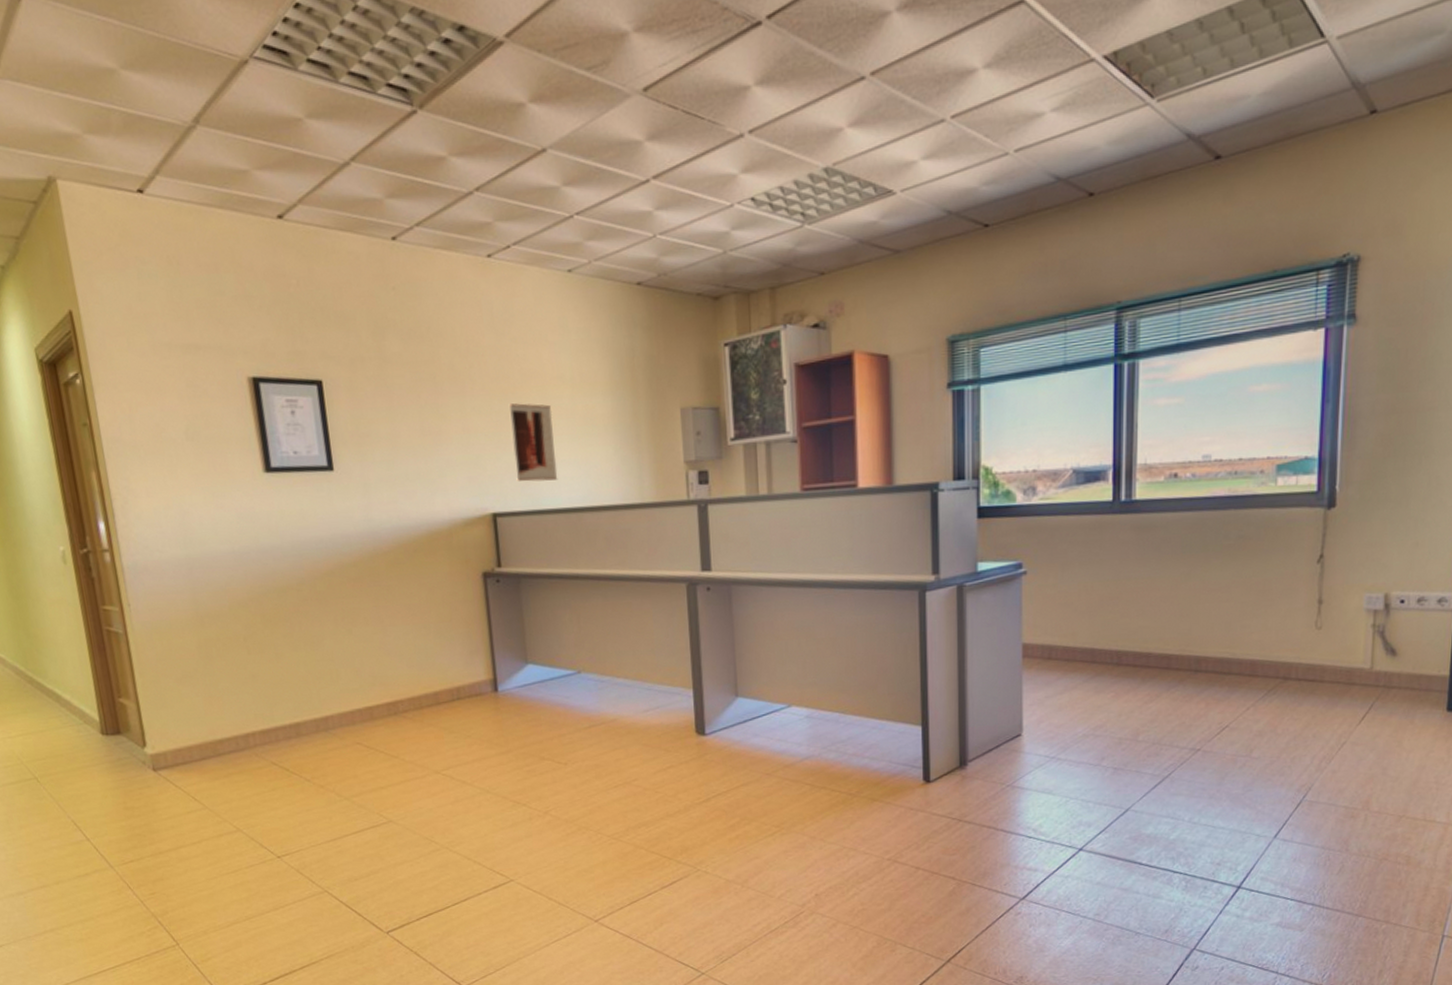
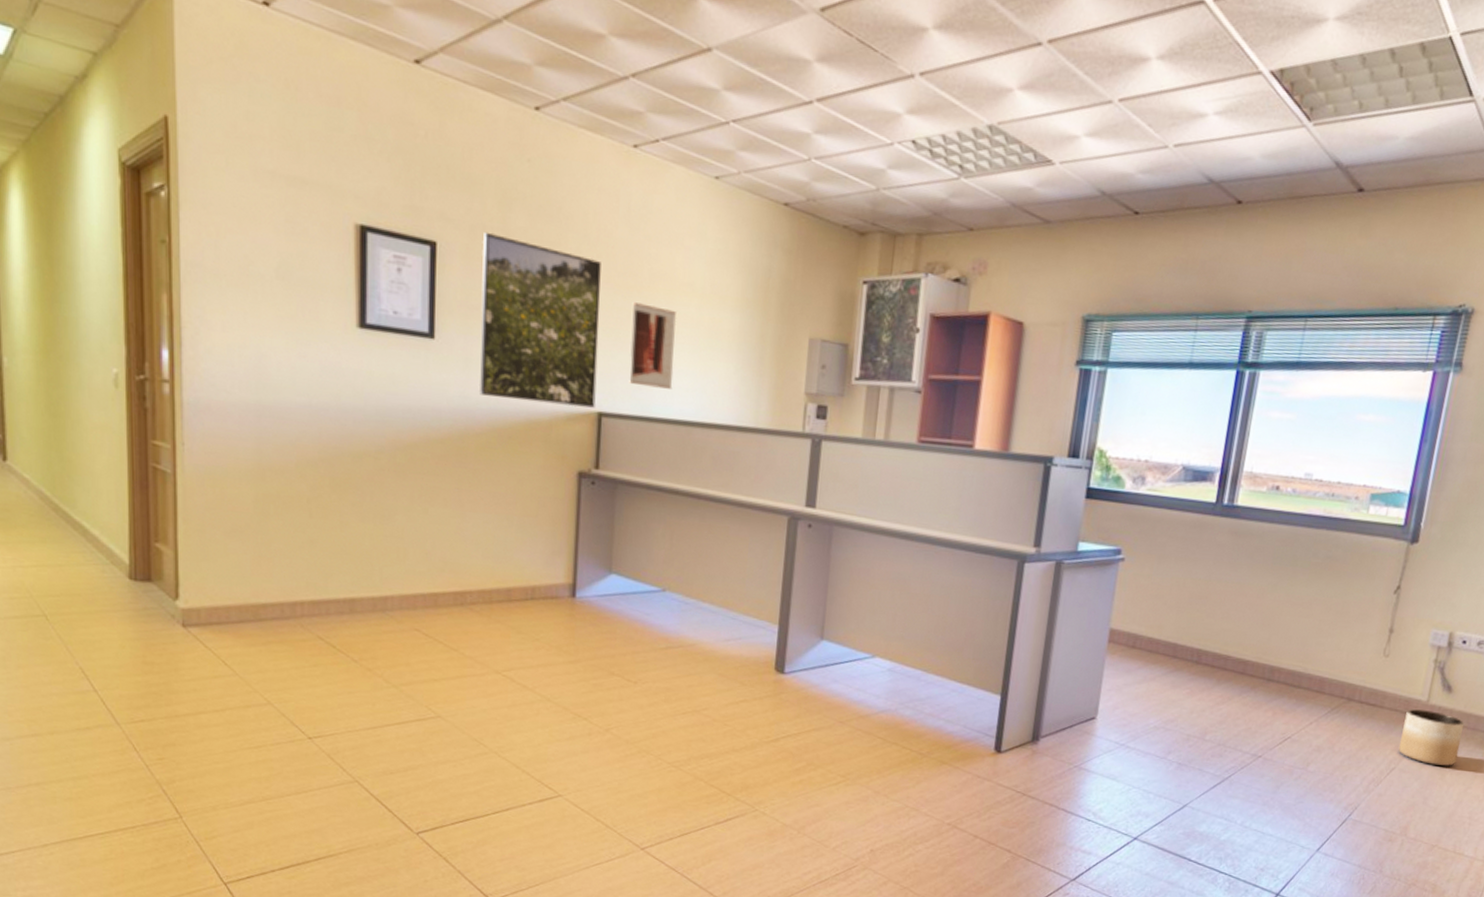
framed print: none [362,362,489,516] -> present [480,231,601,408]
planter: none [1346,677,1416,734] -> present [1398,709,1465,767]

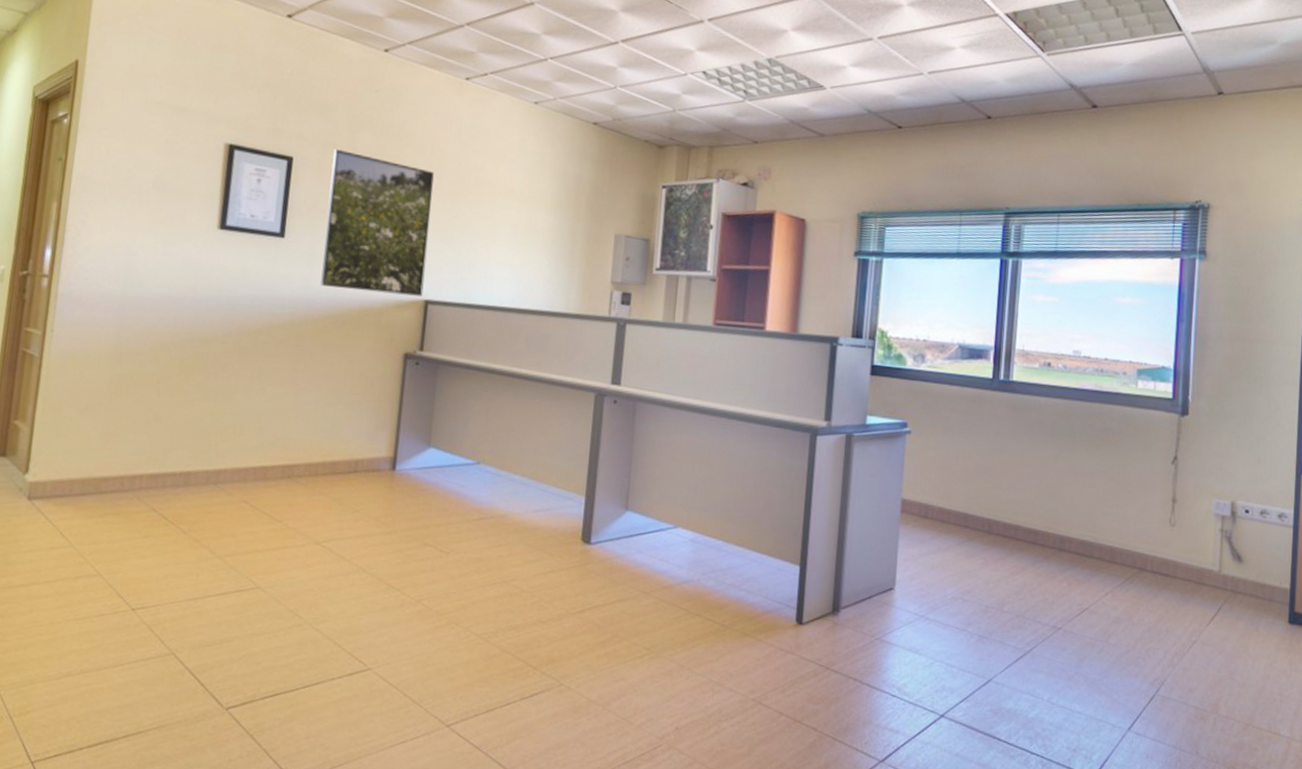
wall art: present [629,302,677,389] -> none [454,205,498,280]
planter: present [1398,709,1465,767] -> none [1197,579,1260,640]

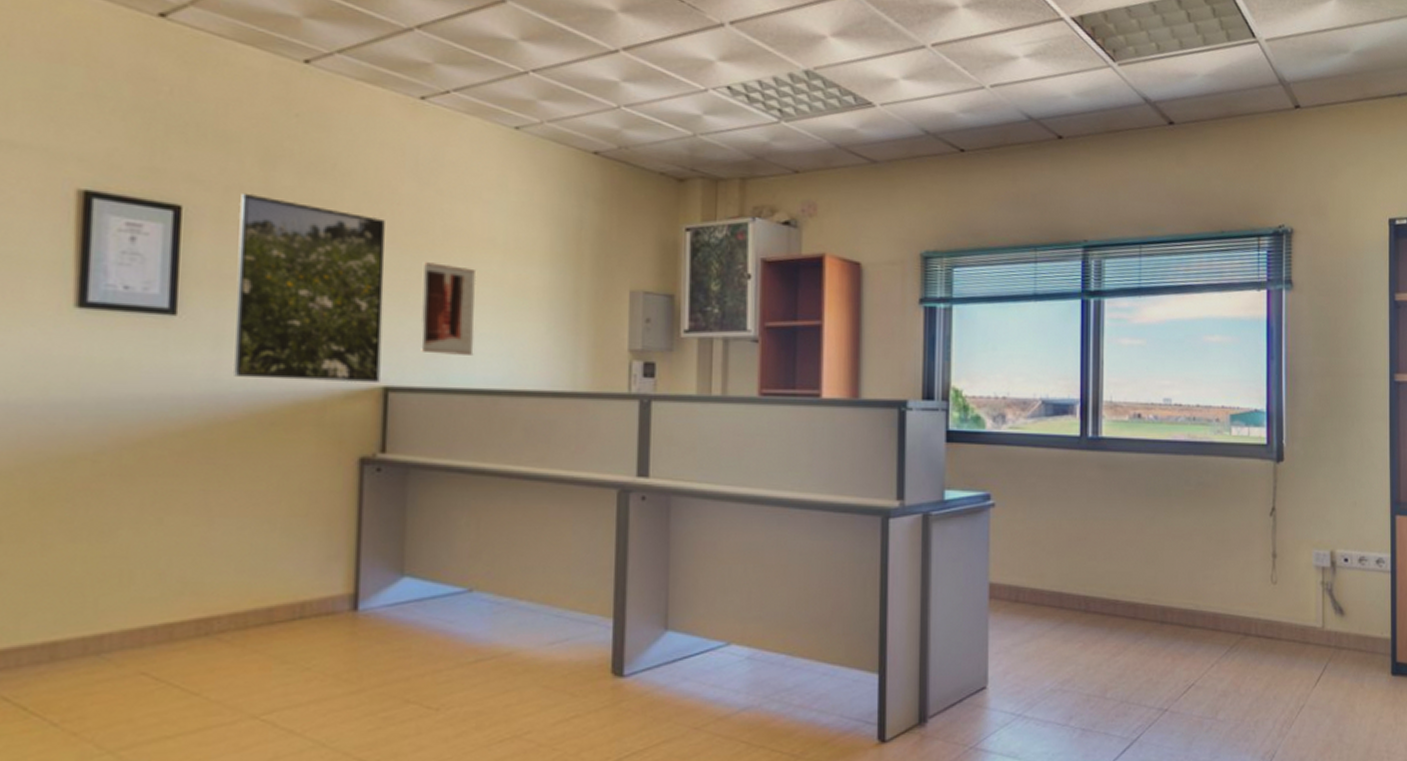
wall art: none [454,205,498,280] -> present [420,262,477,355]

